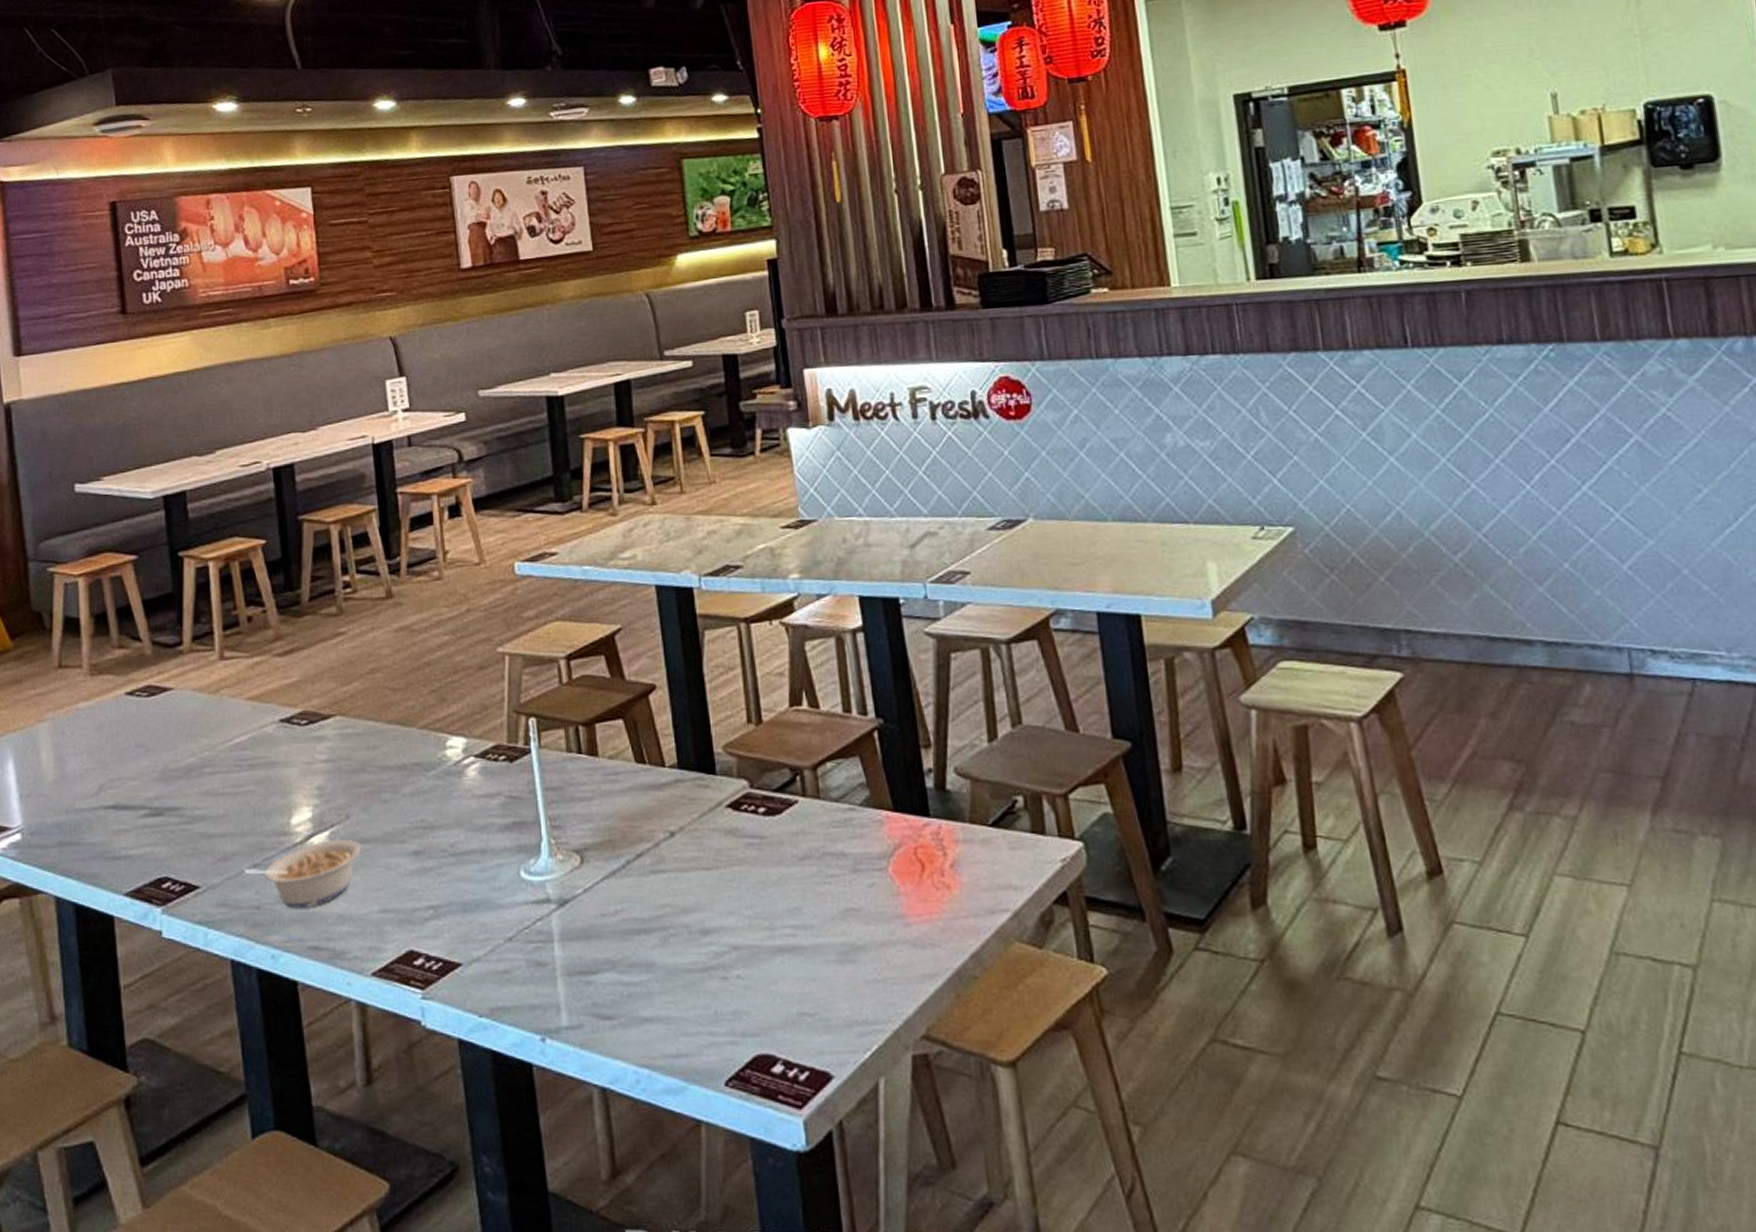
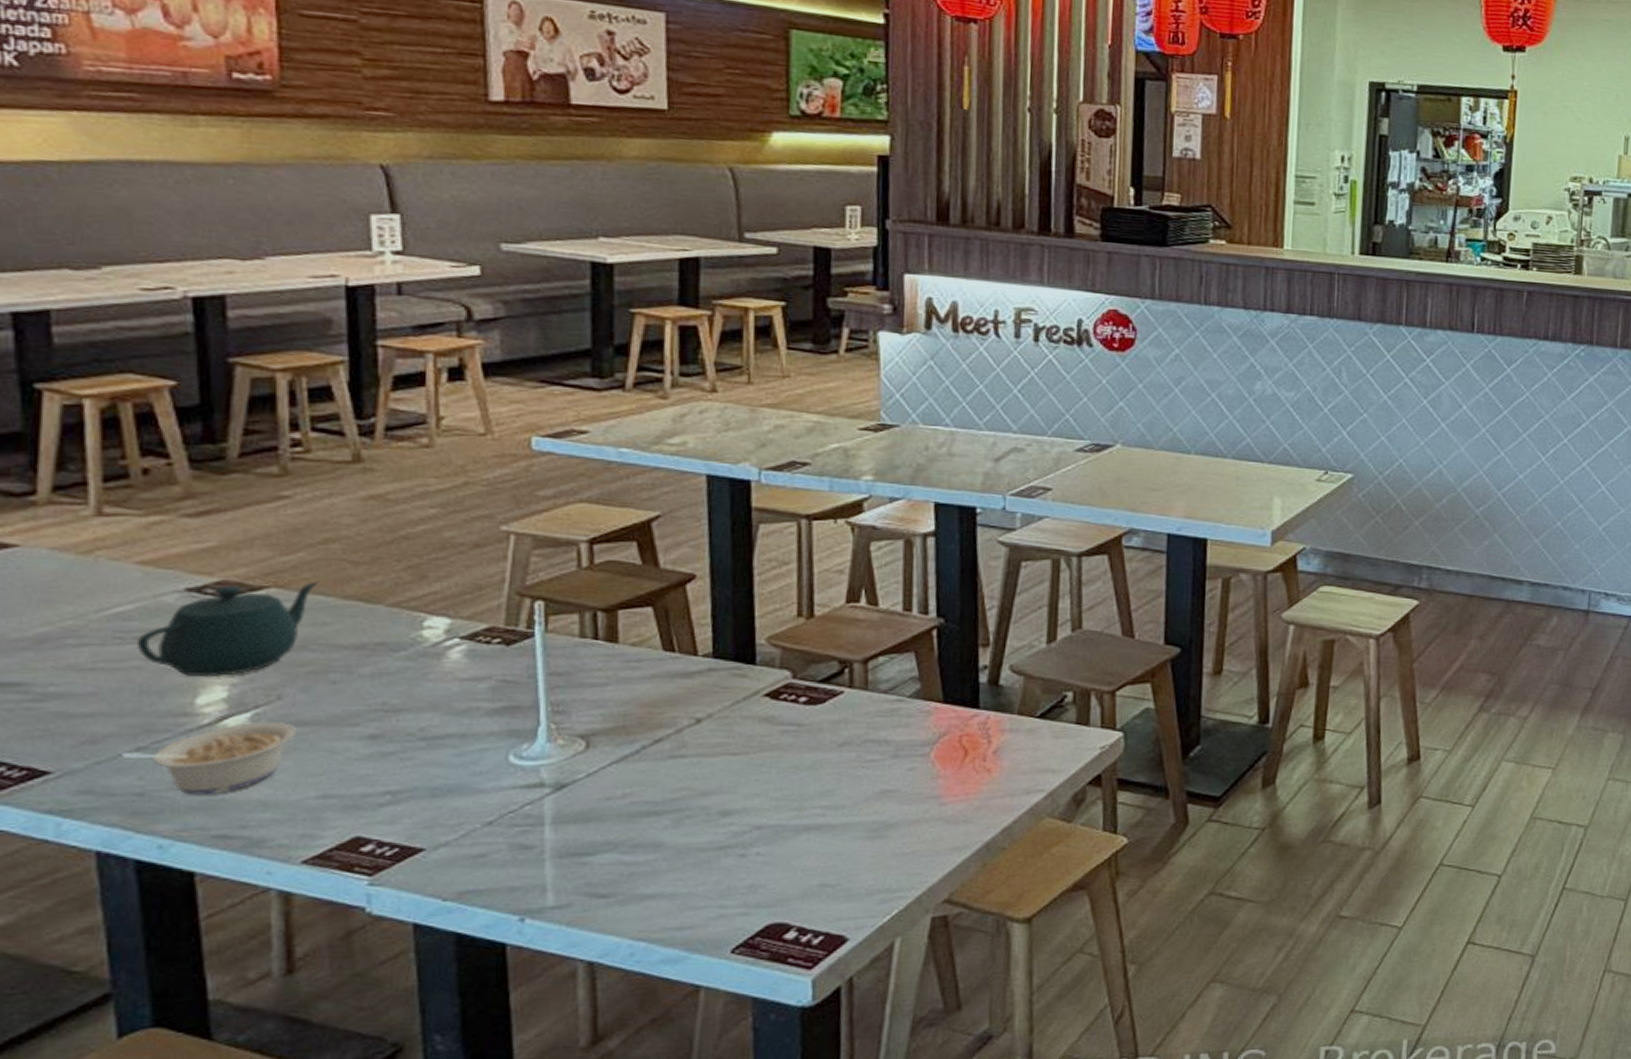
teapot: none [251,708,370,800] -> present [138,582,319,678]

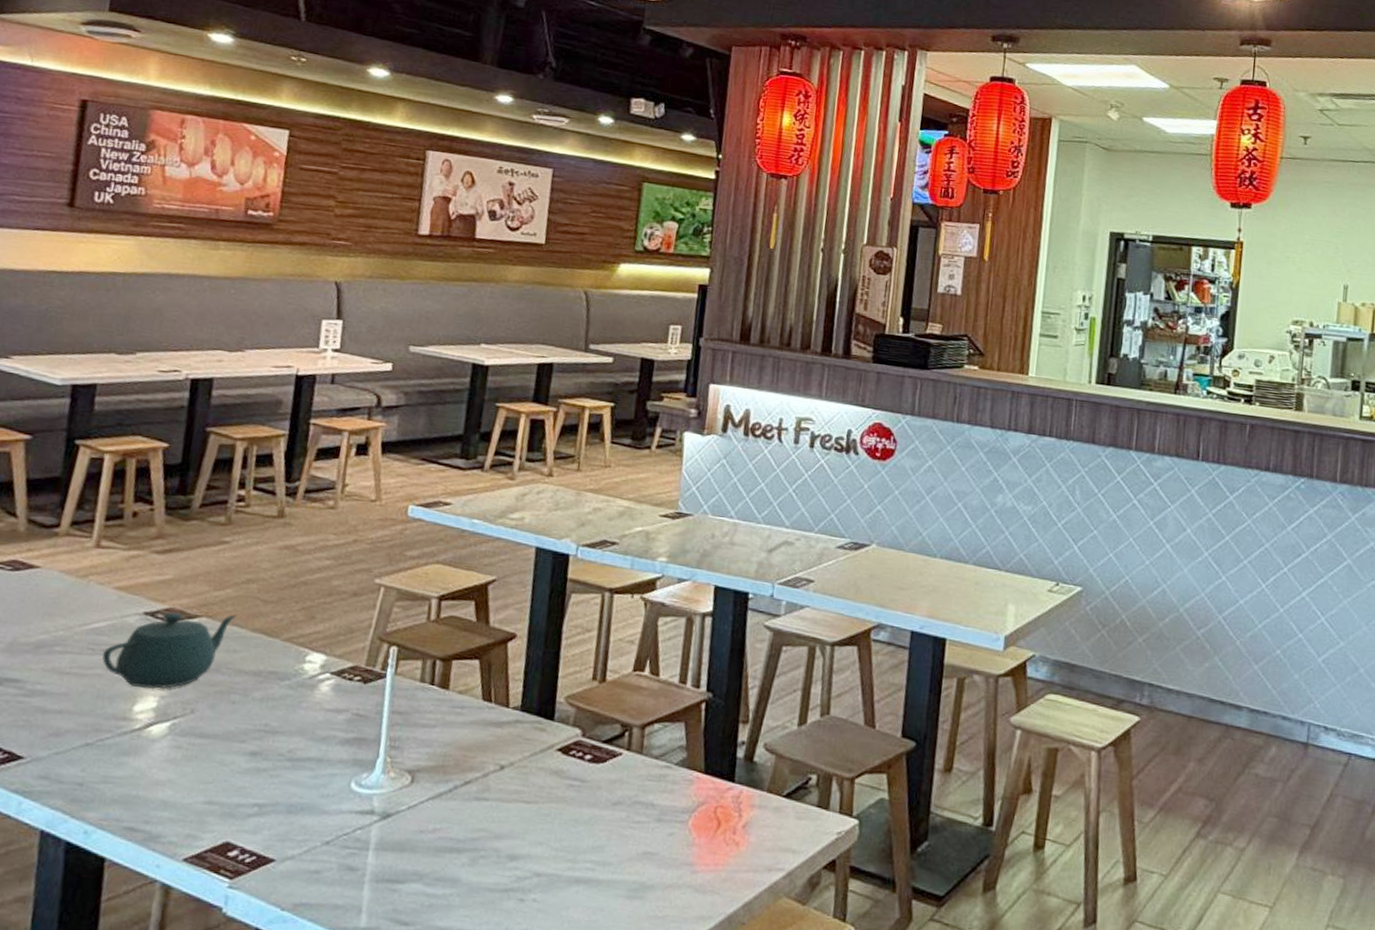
legume: present [121,722,296,796] -> none [74,730,200,791]

